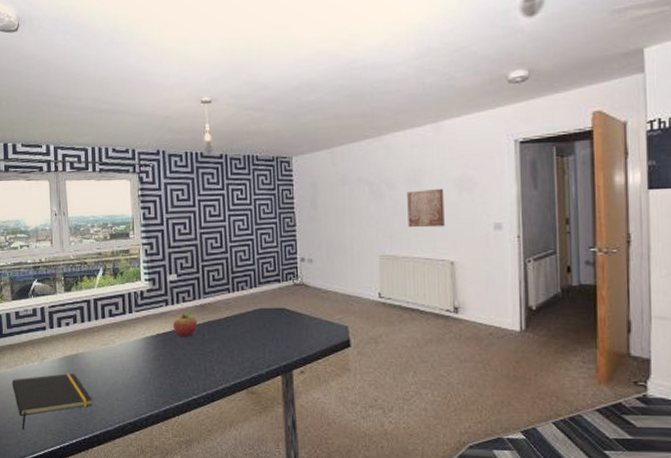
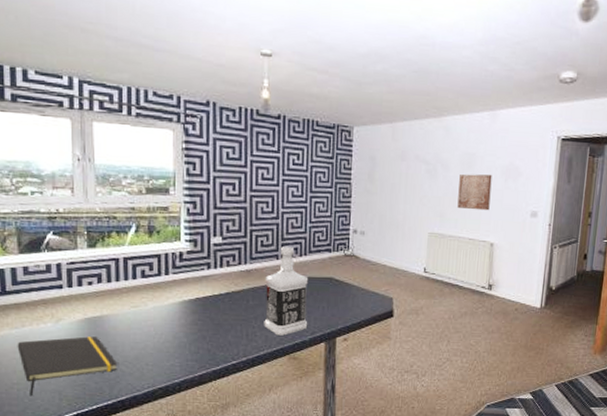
fruit: present [172,312,198,336] -> none [214,277,242,302]
bottle: none [219,278,263,369] -> present [264,246,309,336]

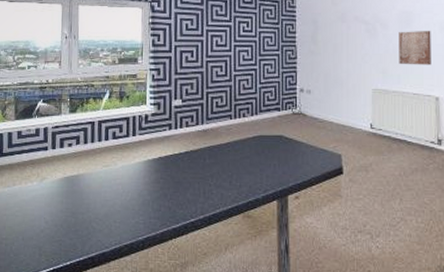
notepad: present [17,336,118,397] -> none [8,194,90,252]
bottle: present [264,246,309,336] -> none [219,106,261,194]

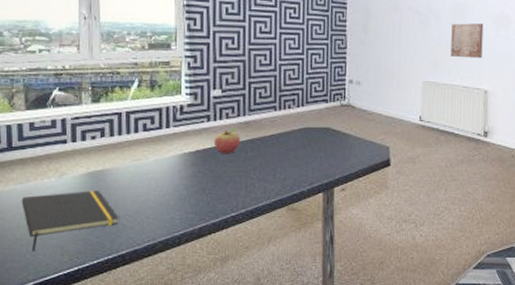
notepad: none [8,194,90,252] -> present [21,190,119,252]
fruit: none [174,136,199,160] -> present [213,128,241,153]

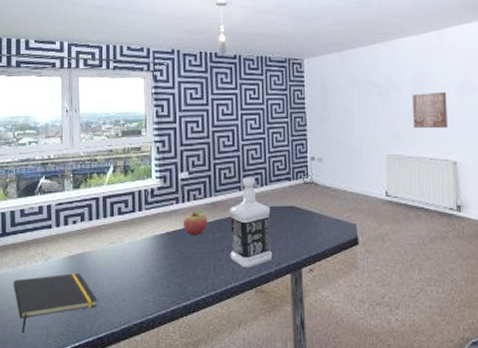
bottle: none [262,97,306,187] -> present [229,177,273,268]

